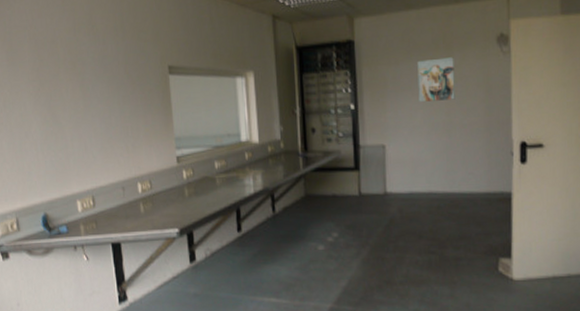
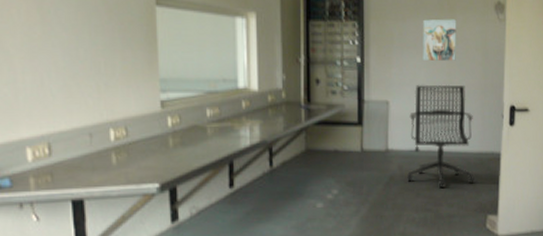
office chair: none [407,124,484,230] -> present [407,84,475,187]

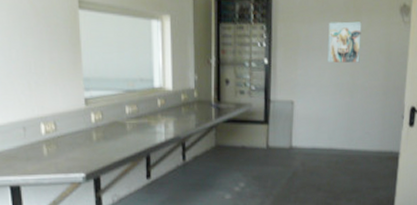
office chair: present [407,84,475,187] -> none [309,86,374,183]

